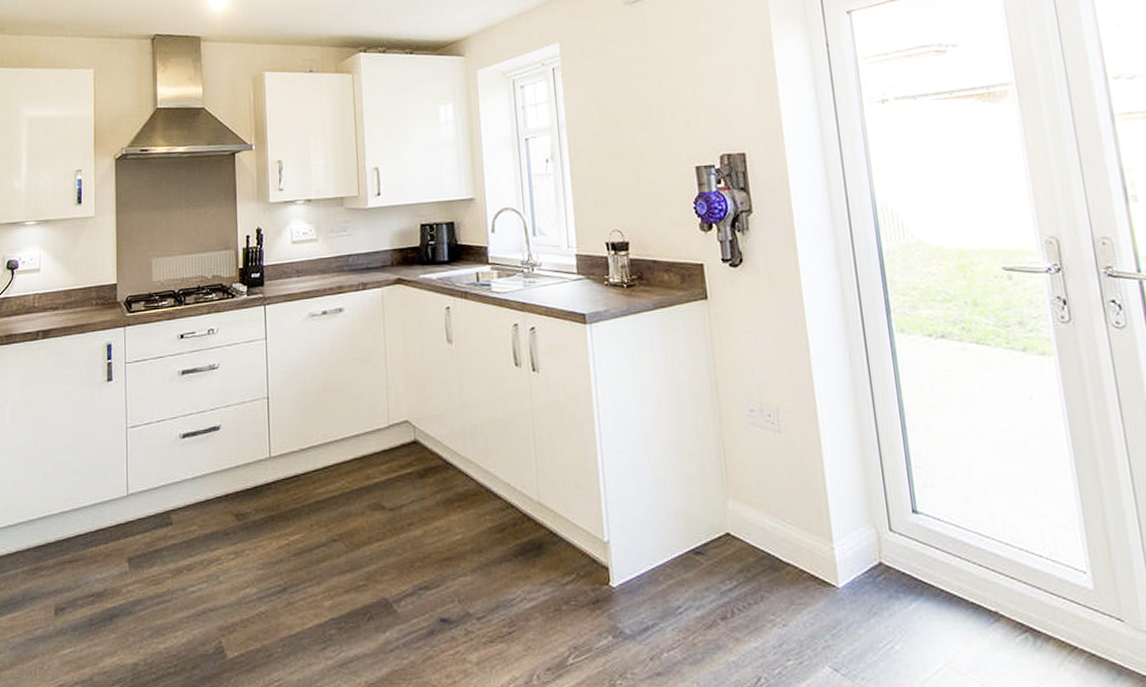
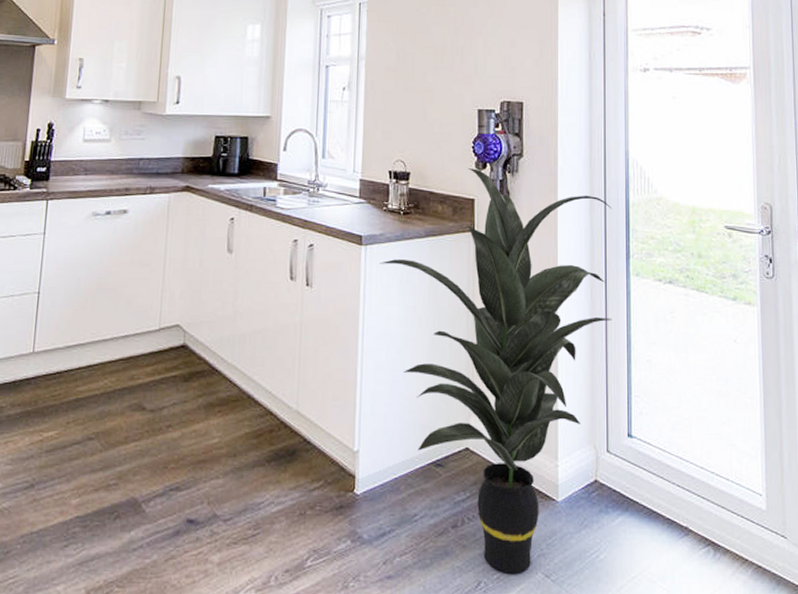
indoor plant: none [608,231,878,668] -> present [380,168,612,573]

